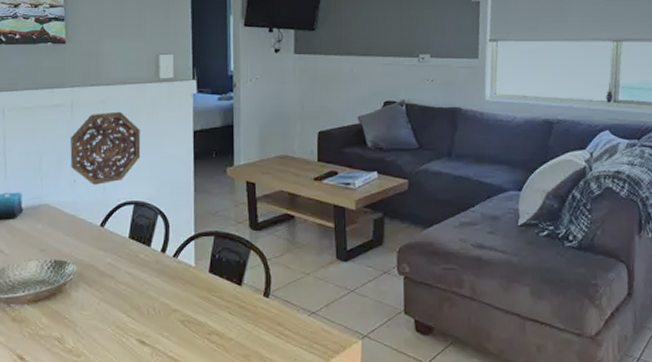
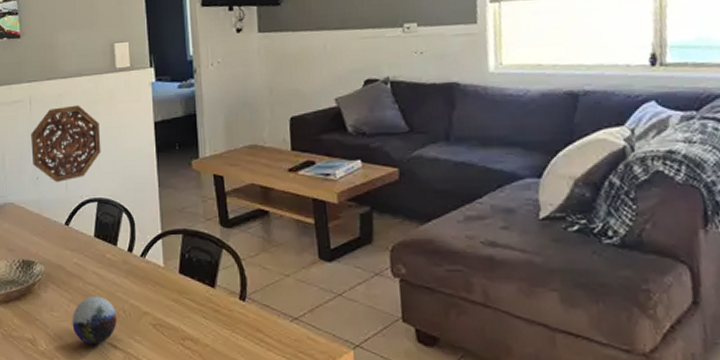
decorative orb: none [101,294,147,342] -> present [72,296,117,345]

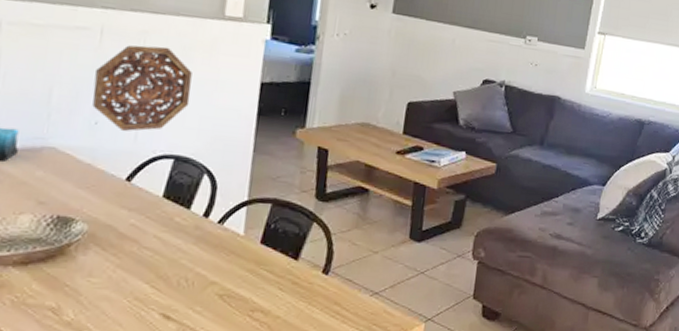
decorative orb: present [72,296,117,345] -> none [115,261,177,316]

